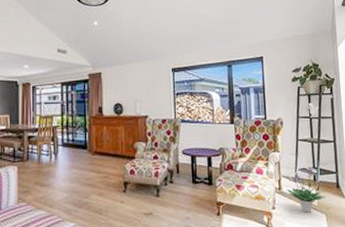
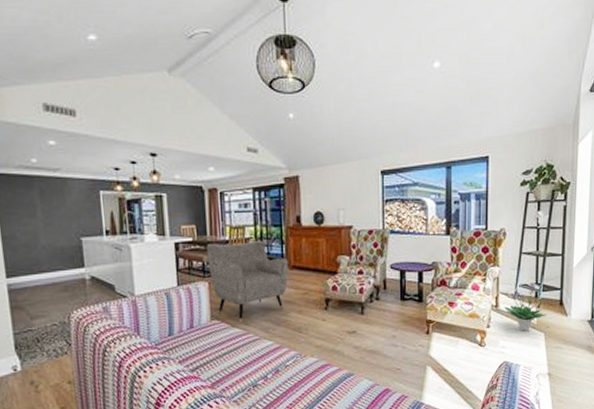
armchair: none [18,128,91,205] -> present [206,240,288,323]

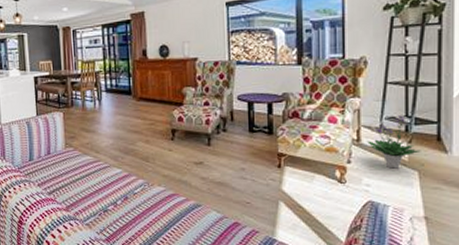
armchair: present [206,240,288,323] -> none [61,73,136,151]

